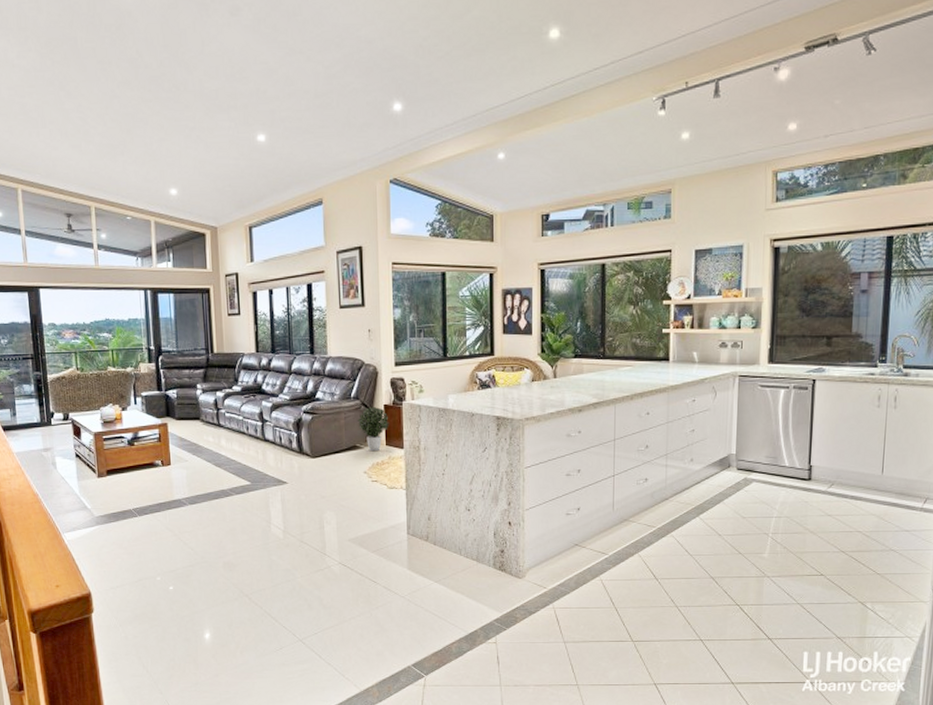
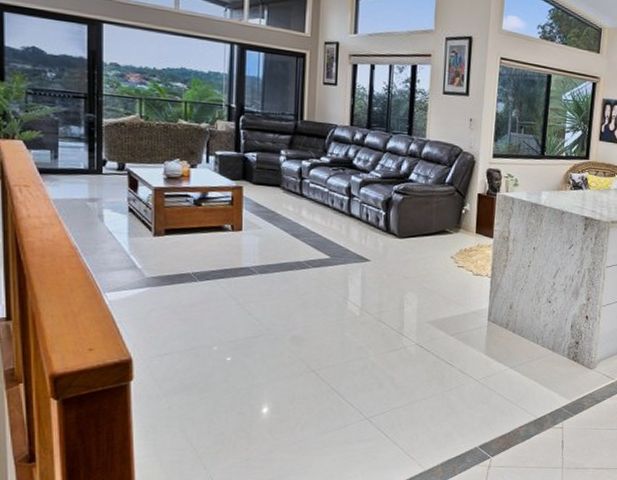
potted plant: present [357,406,389,452] -> none [449,193,481,238]

